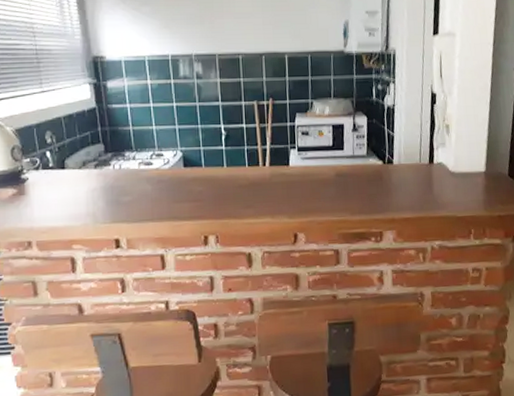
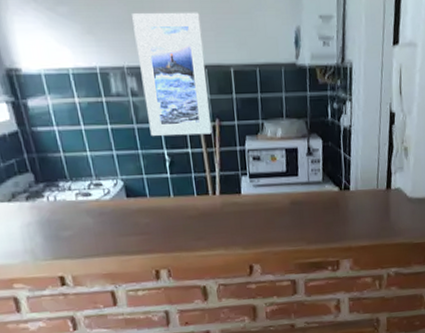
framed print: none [203,10,265,113] -> present [132,12,212,136]

